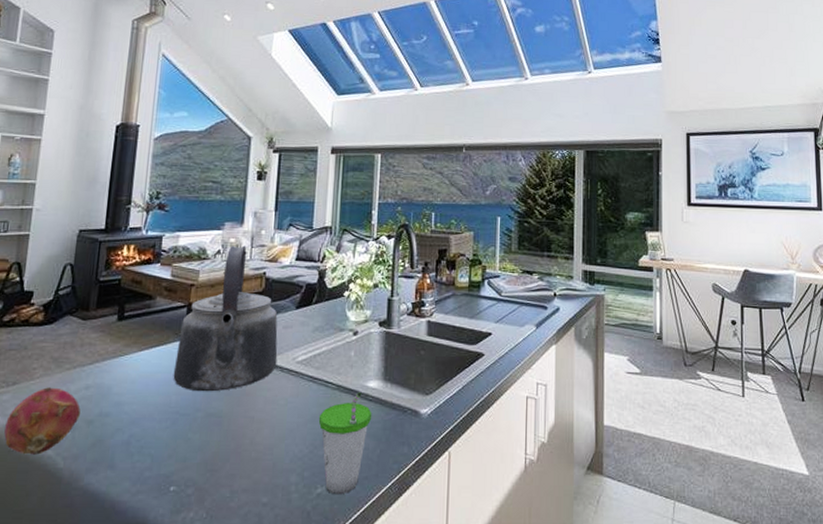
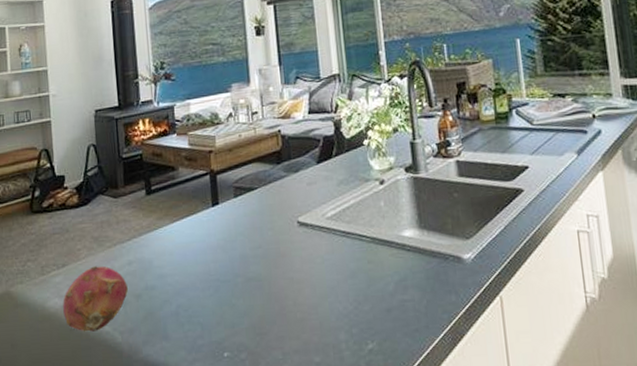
kettle: present [173,245,278,392] -> none [207,105,307,258]
cup: present [318,392,372,495] -> none [358,243,413,350]

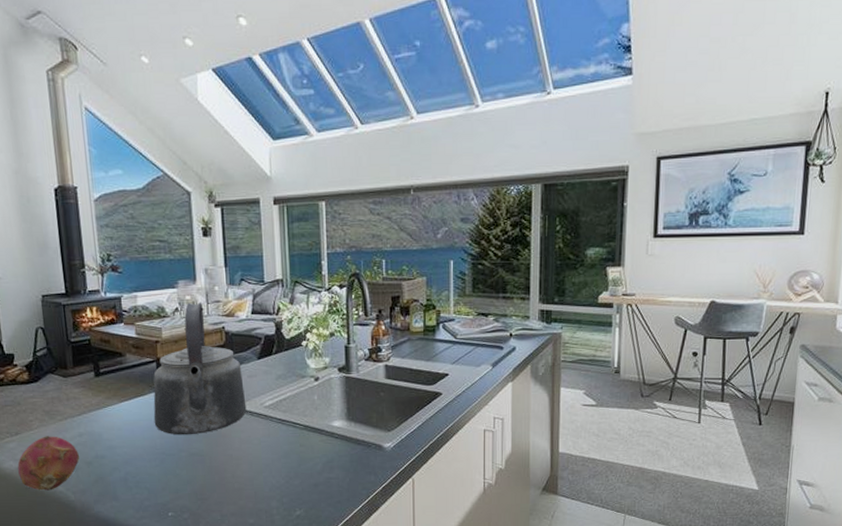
kettle: none [207,105,307,258] -> present [153,302,247,435]

